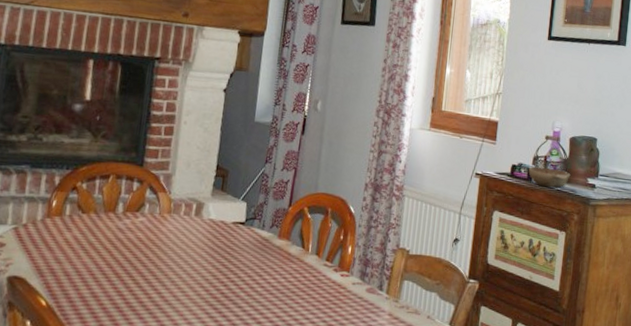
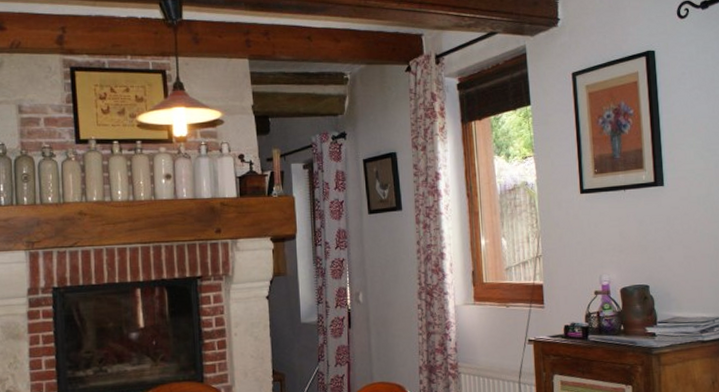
decorative bowl: present [528,166,571,189] -> none [582,323,628,344]

